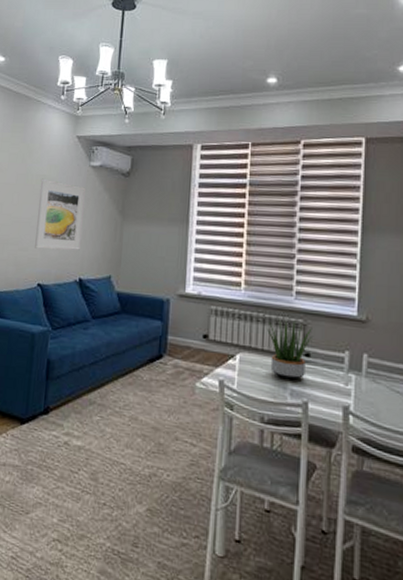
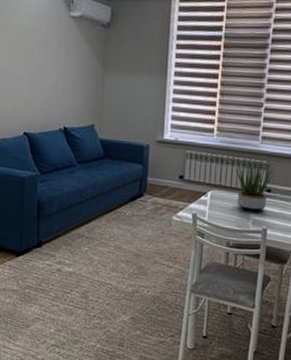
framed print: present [35,178,86,250] -> none [19,28,66,100]

